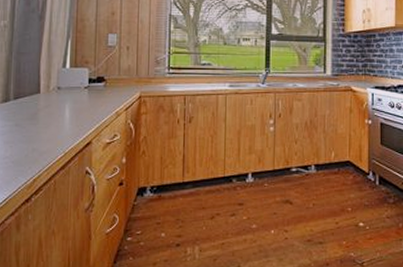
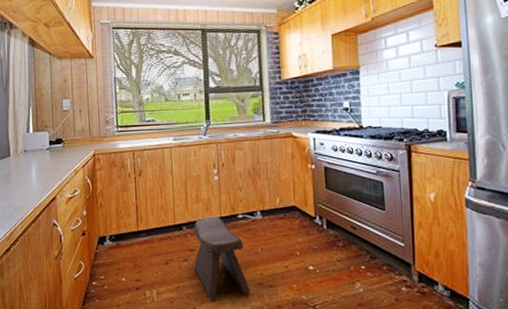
stool: none [242,169,299,260] -> present [193,216,250,302]

